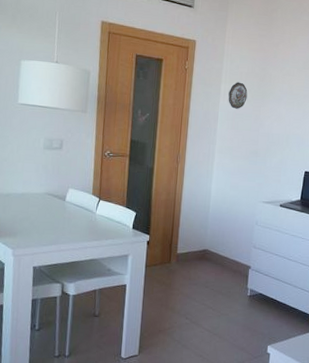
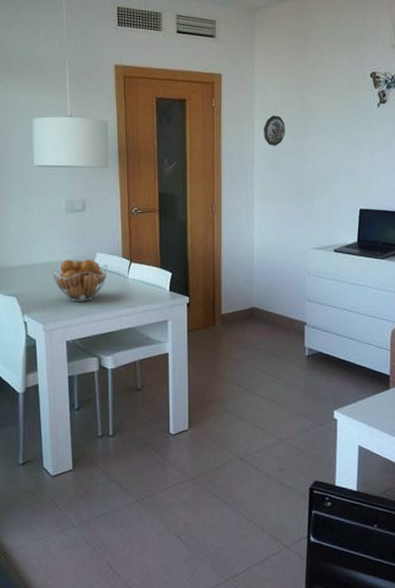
fruit basket: none [25,192,78,232] -> present [51,259,108,302]

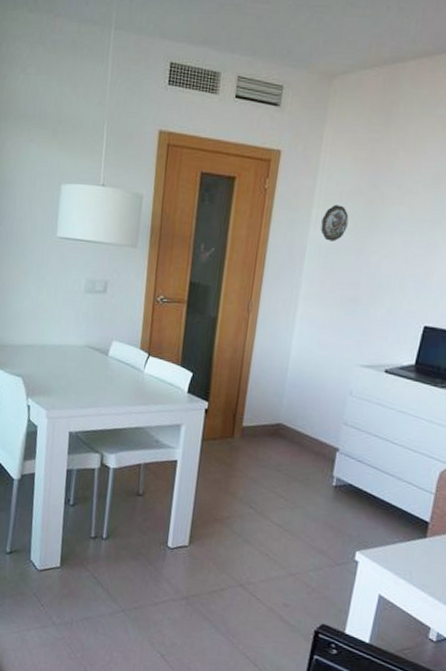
fruit basket: present [51,259,108,302] -> none [62,344,123,393]

